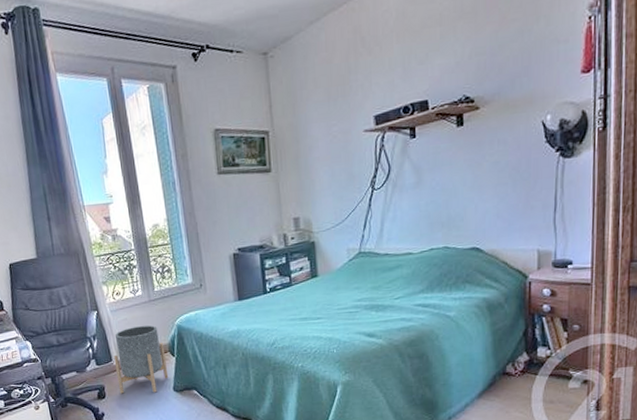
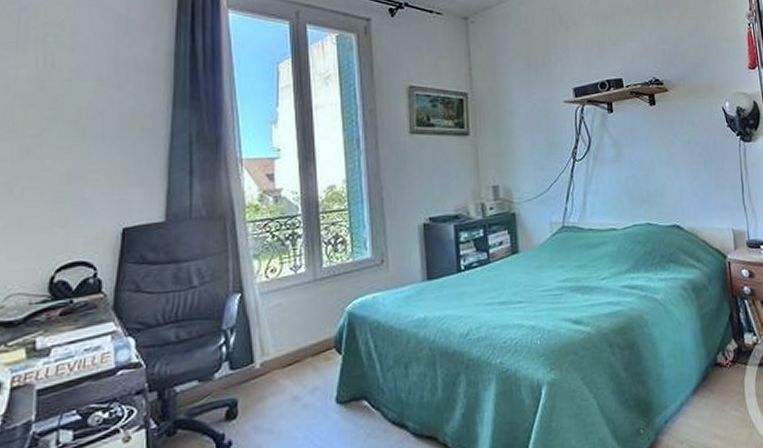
planter: present [113,325,169,394] -> none [256,312,331,411]

